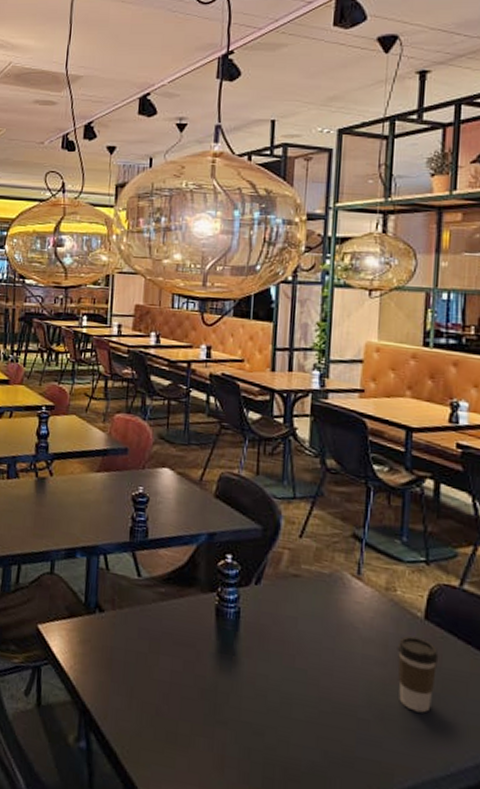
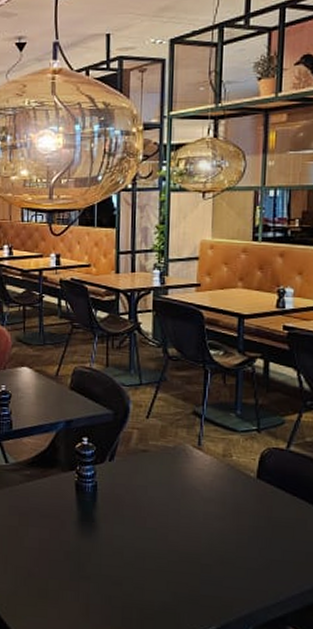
coffee cup: present [397,636,439,713] -> none [233,493,270,555]

